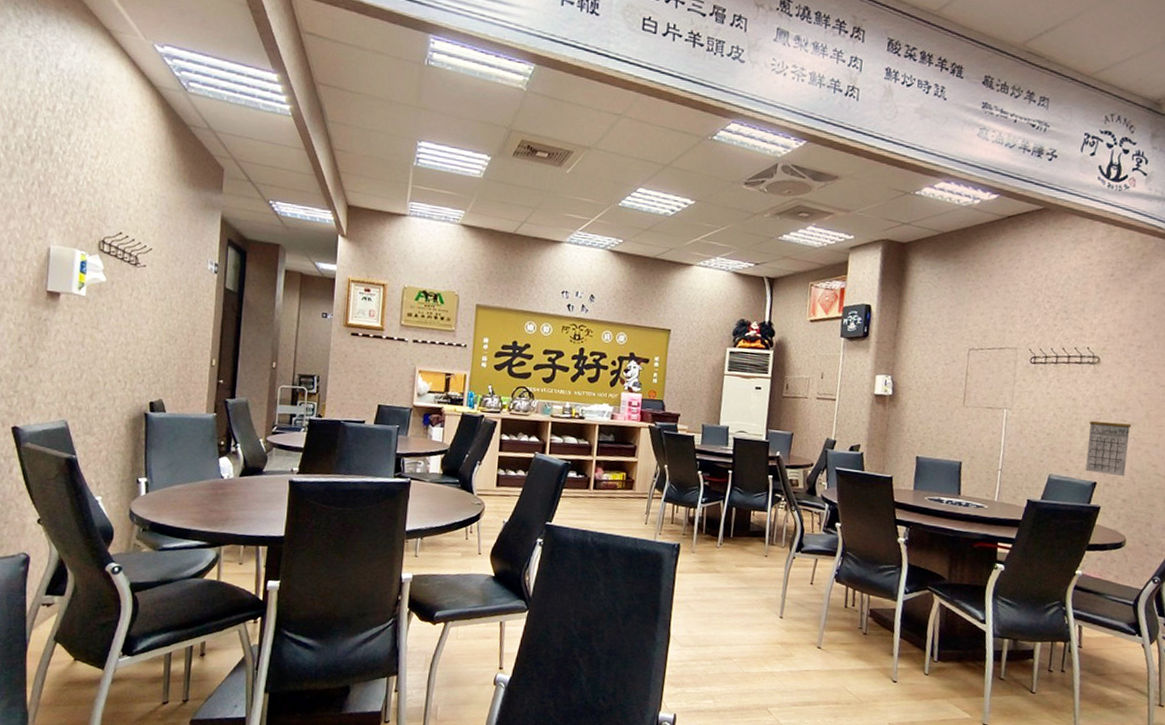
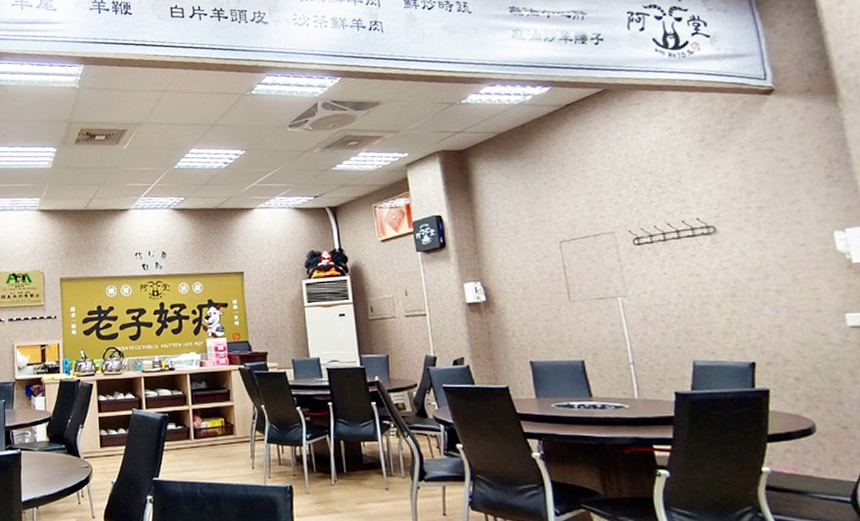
calendar: present [1085,411,1132,477] -> none [725,281,789,352]

